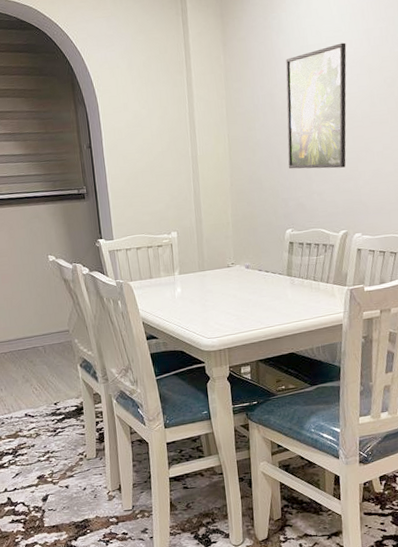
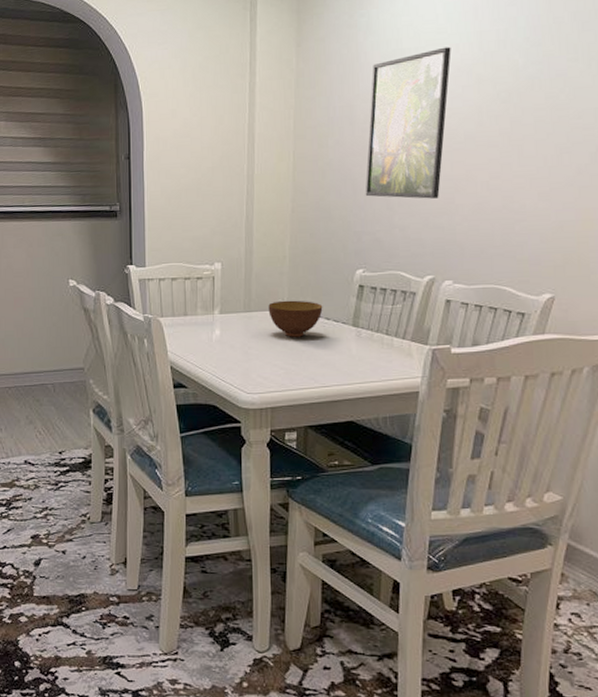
bowl: none [218,258,263,289] -> present [268,300,323,337]

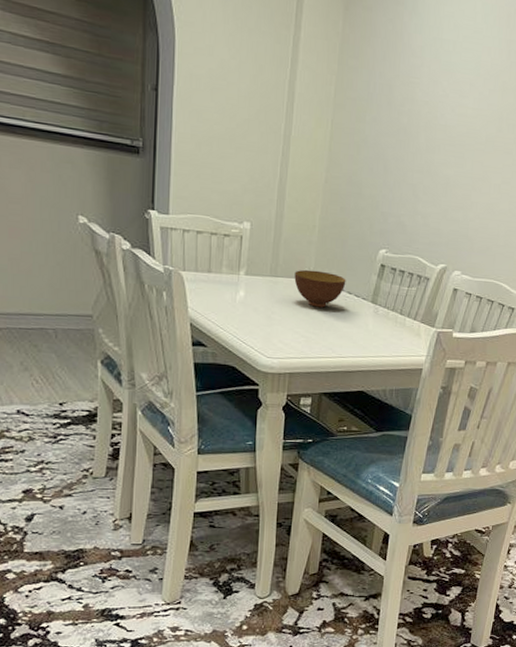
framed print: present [365,47,451,199] -> none [395,47,484,193]

